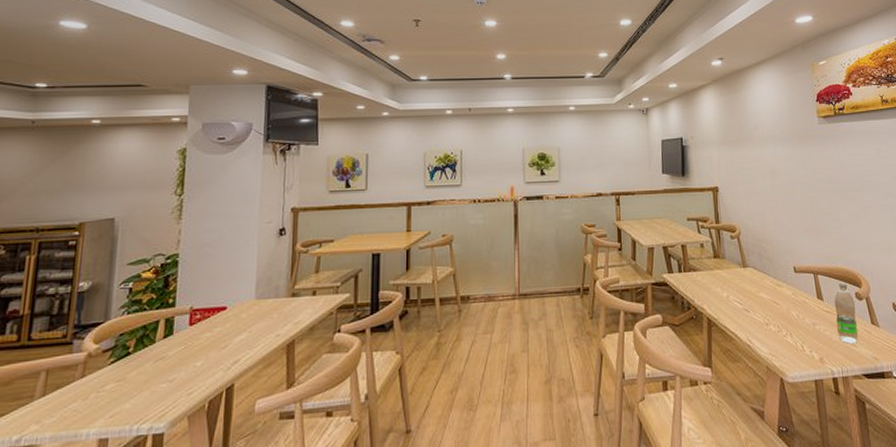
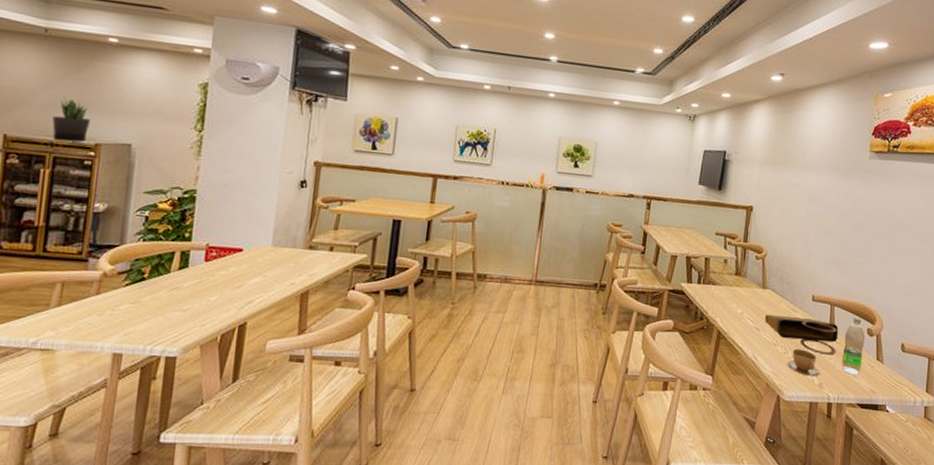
planter: none [37,183,76,226] -> present [51,98,91,143]
handbag: none [752,291,830,327] -> present [765,314,839,355]
teacup: none [783,324,819,353] -> present [787,348,820,377]

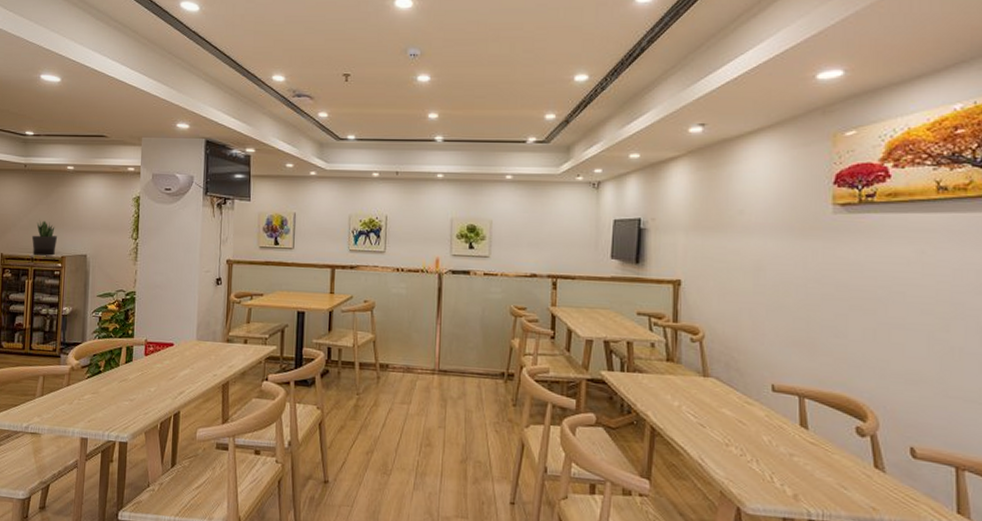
handbag: present [765,314,839,355] -> none [711,407,814,460]
teacup: present [787,348,820,377] -> none [746,450,793,486]
bottle: present [841,318,866,375] -> none [823,413,854,486]

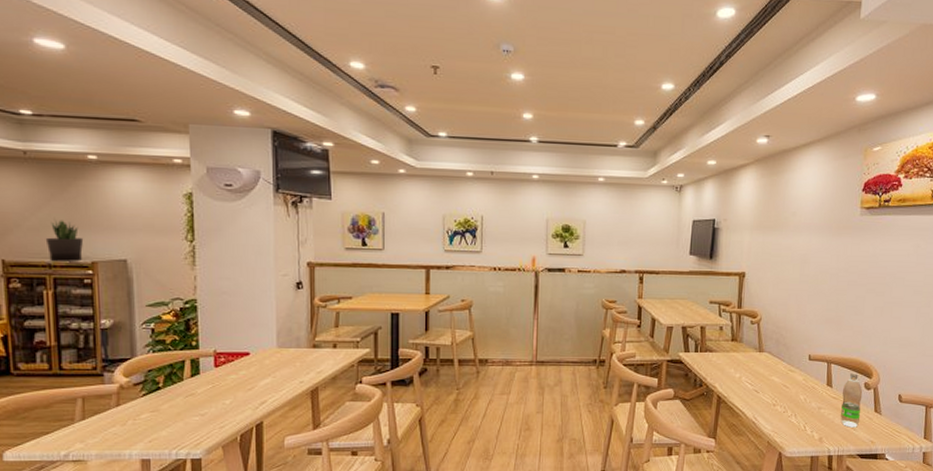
bottle: none [823,413,854,486] -> present [840,373,863,428]

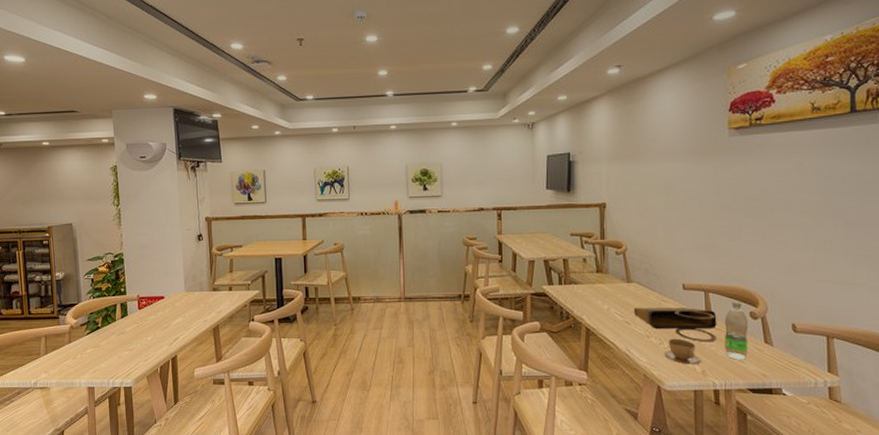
planter: present [45,219,84,263] -> none [16,195,42,229]
handbag: none [763,376,836,411] -> present [634,307,717,342]
teacup: none [787,407,820,432] -> present [664,338,702,365]

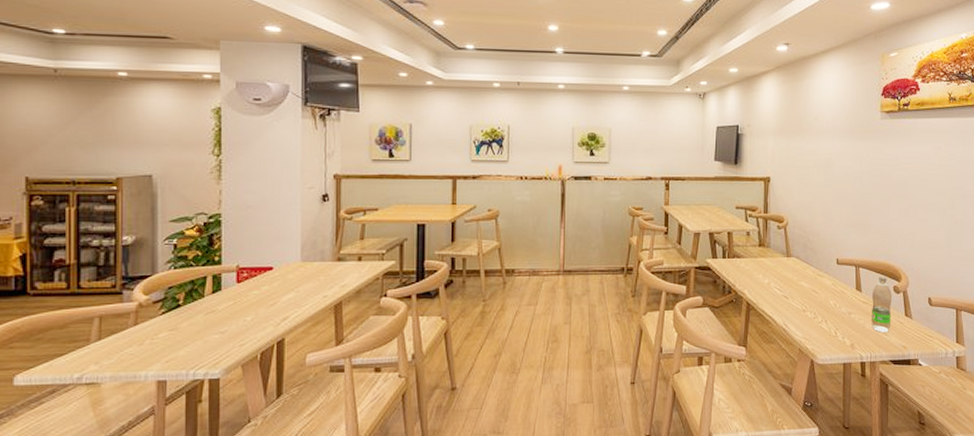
handbag: present [634,307,717,342] -> none [792,281,866,316]
teacup: present [664,338,702,365] -> none [818,312,851,338]

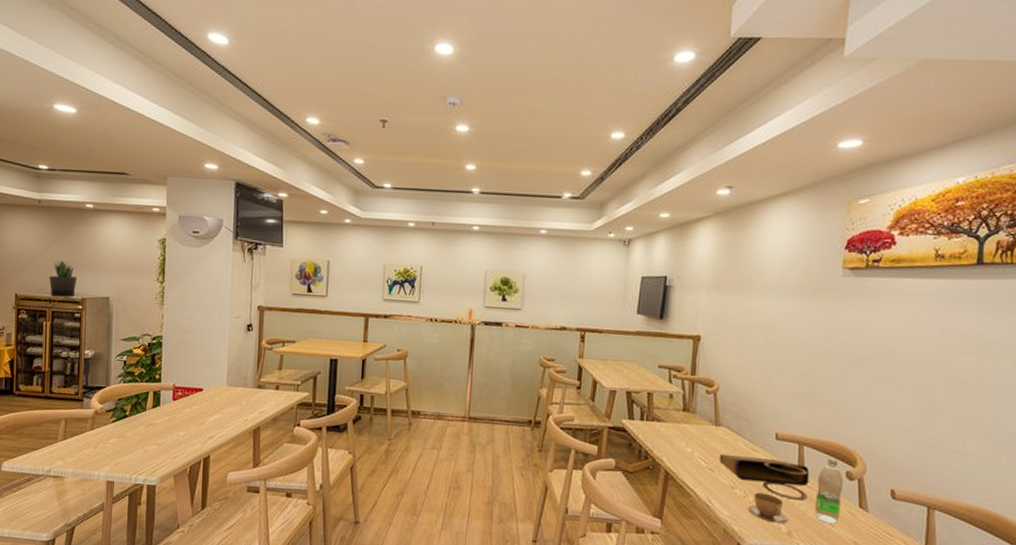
planter: none [71,136,110,179] -> present [48,260,78,298]
handbag: none [792,281,866,316] -> present [720,453,810,500]
teacup: none [818,312,851,338] -> present [748,492,789,524]

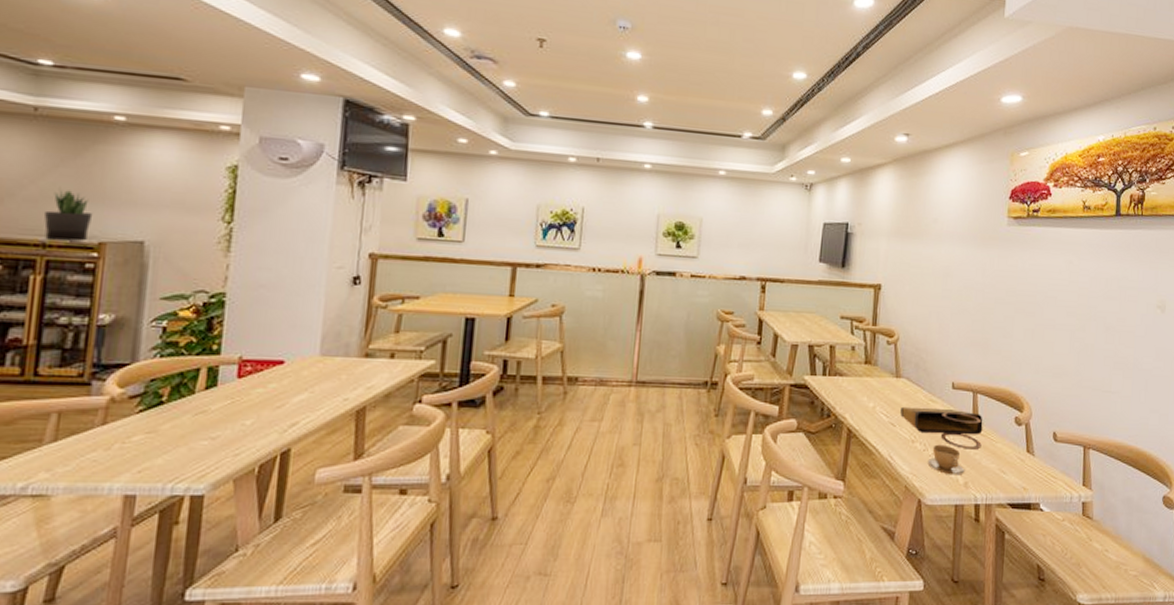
bottle: present [815,459,844,524] -> none [988,406,1013,471]

